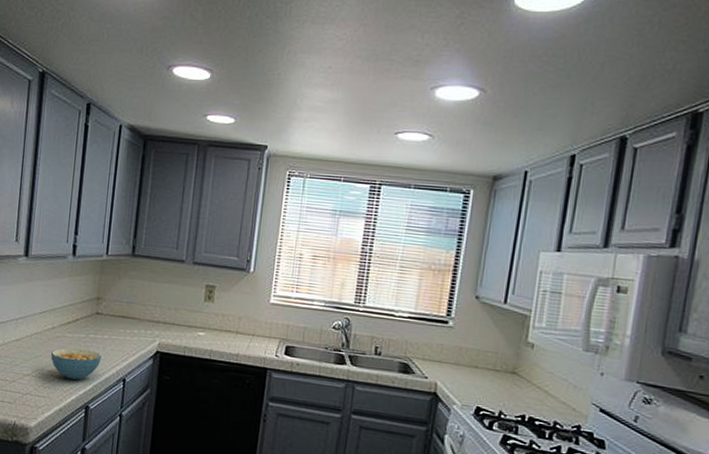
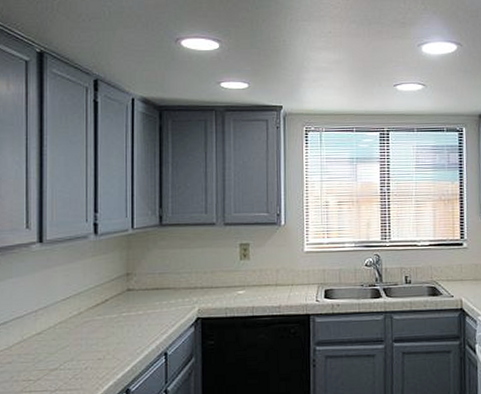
cereal bowl: present [51,348,102,381] -> none [81,329,138,365]

